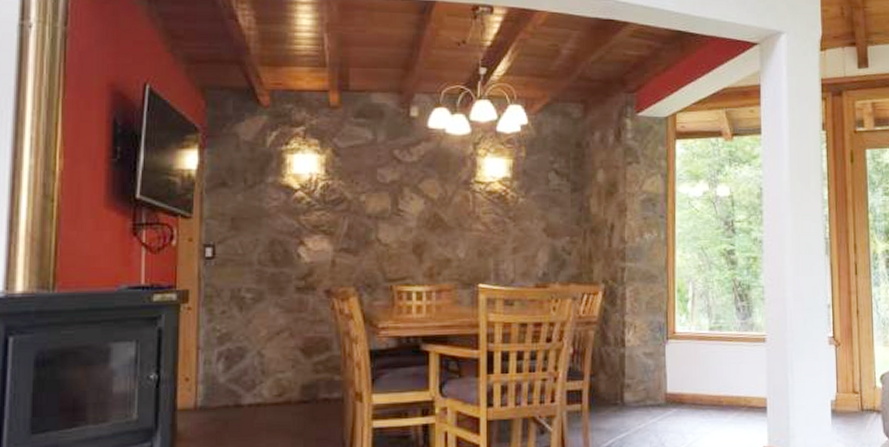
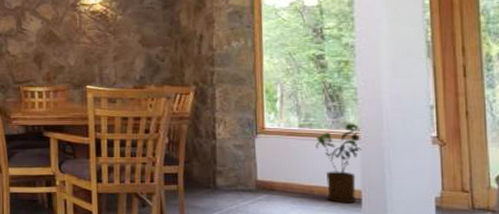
house plant: none [725,324,768,413] -> present [316,123,362,203]

